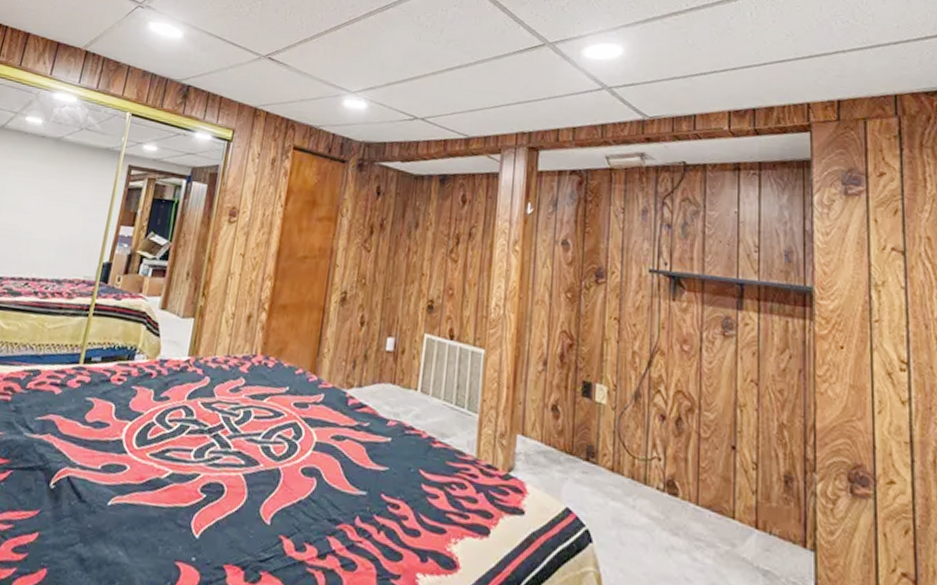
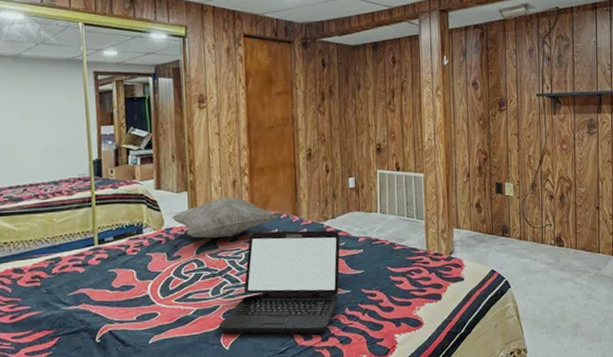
decorative pillow: none [169,333,291,387] -> present [170,197,277,239]
laptop: none [192,384,364,547] -> present [218,230,340,335]

